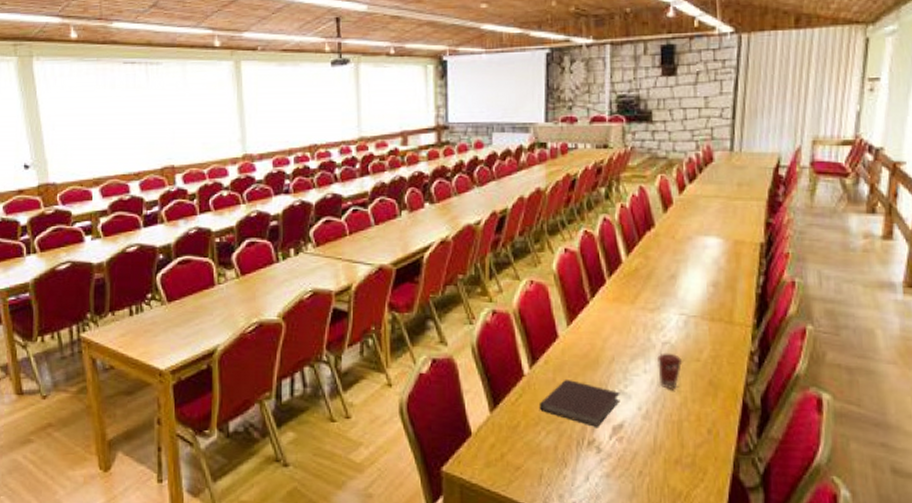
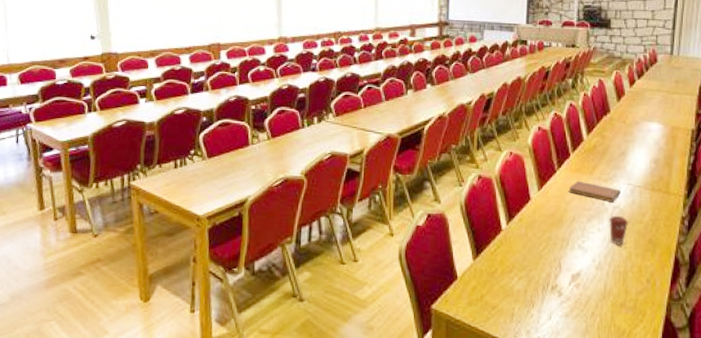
notebook: present [539,379,621,427] -> none [513,234,579,275]
notebook: none [605,312,671,337] -> present [568,180,621,202]

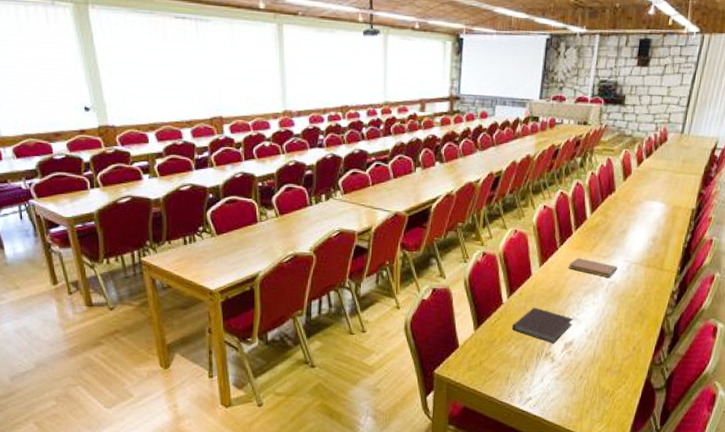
notebook: none [513,234,579,275] -> present [511,307,573,343]
coffee cup: present [608,215,629,245] -> none [603,290,623,317]

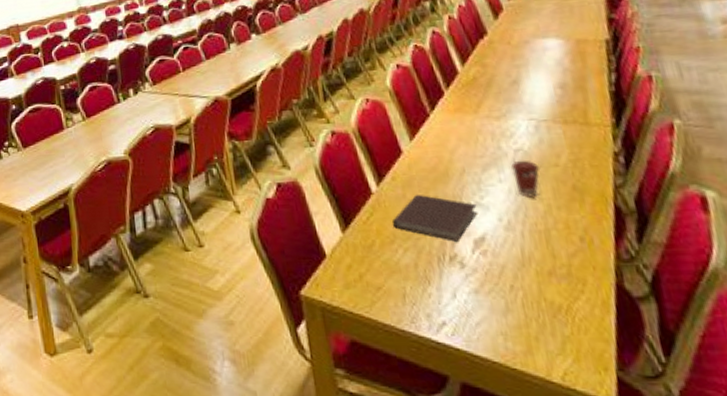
notebook: present [568,257,618,278] -> none [449,122,521,145]
coffee cup: none [603,290,623,317] -> present [510,160,540,197]

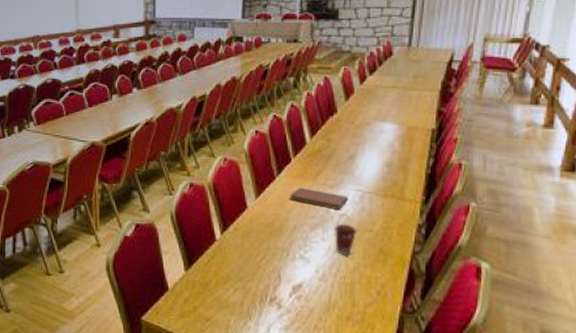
notebook: present [392,194,478,242] -> none [228,244,300,286]
notebook: none [449,122,521,145] -> present [289,187,348,210]

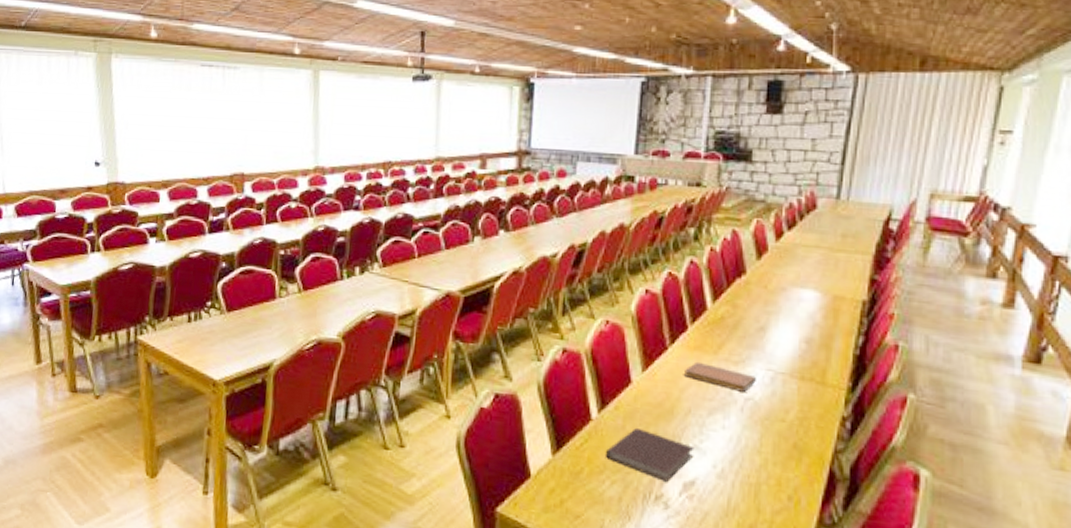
notebook: none [228,244,300,286] -> present [605,427,695,482]
coffee cup: present [333,223,357,255] -> none [737,409,766,449]

